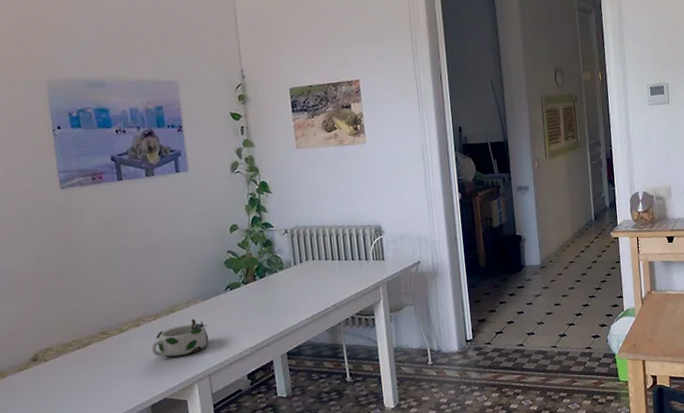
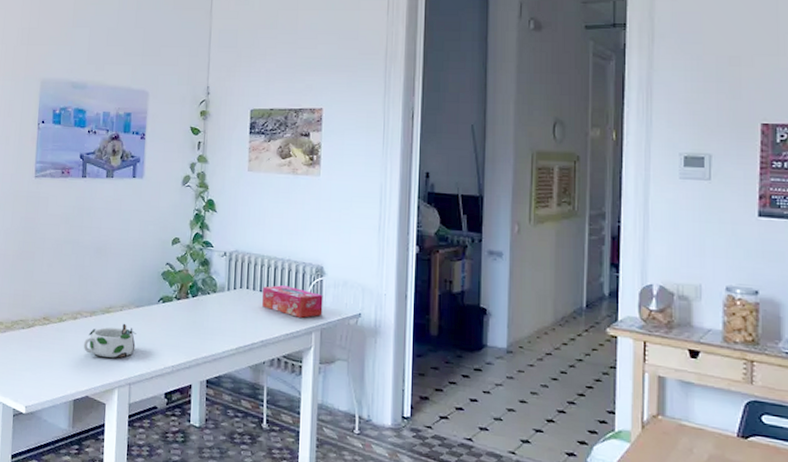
tissue box: none [328,249,386,276] -> present [262,285,323,318]

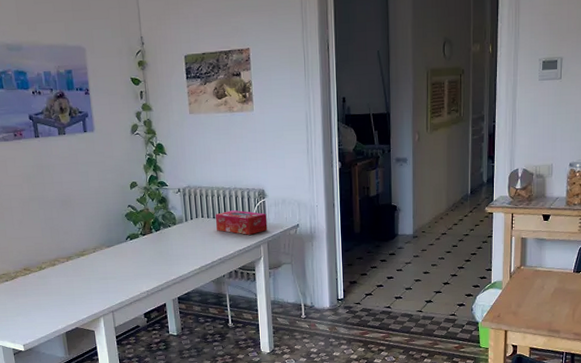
bowl: present [83,323,136,358] -> none [65,262,113,293]

